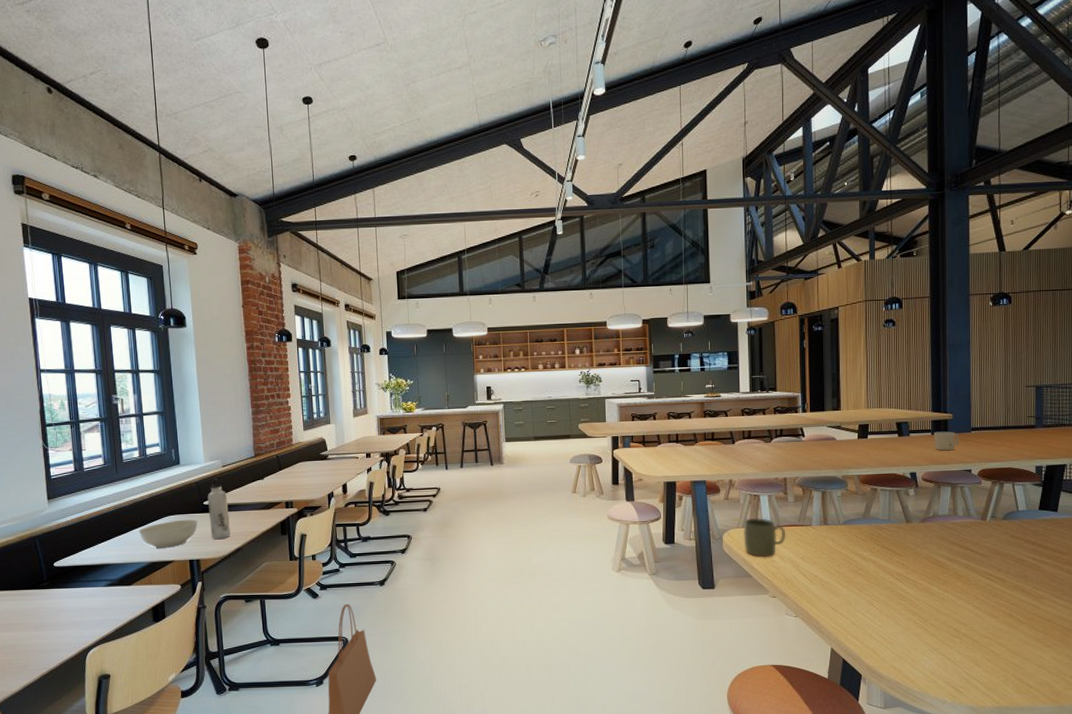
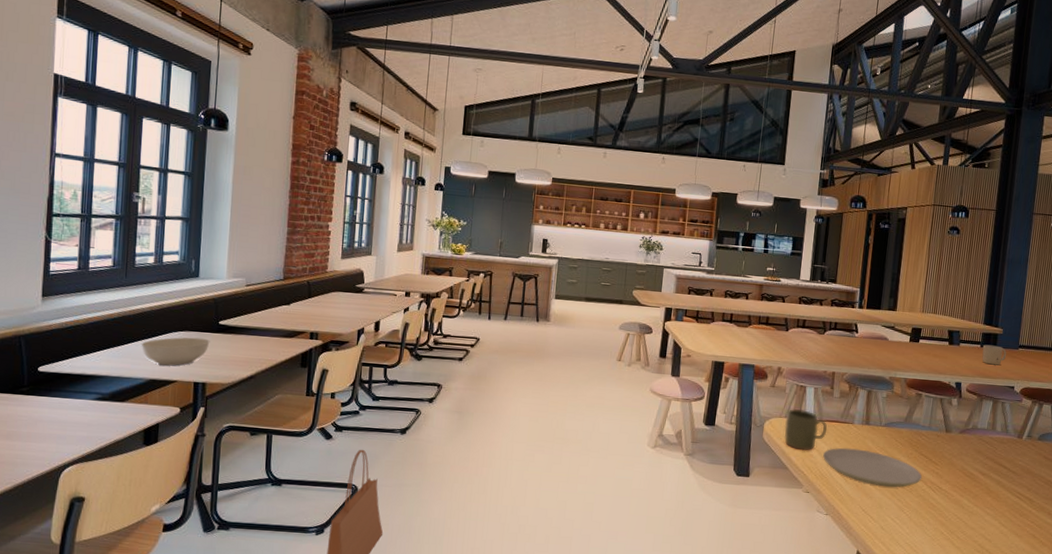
water bottle: present [207,478,231,540] -> none [222,297,247,364]
plate: none [785,549,888,584] -> present [823,447,923,488]

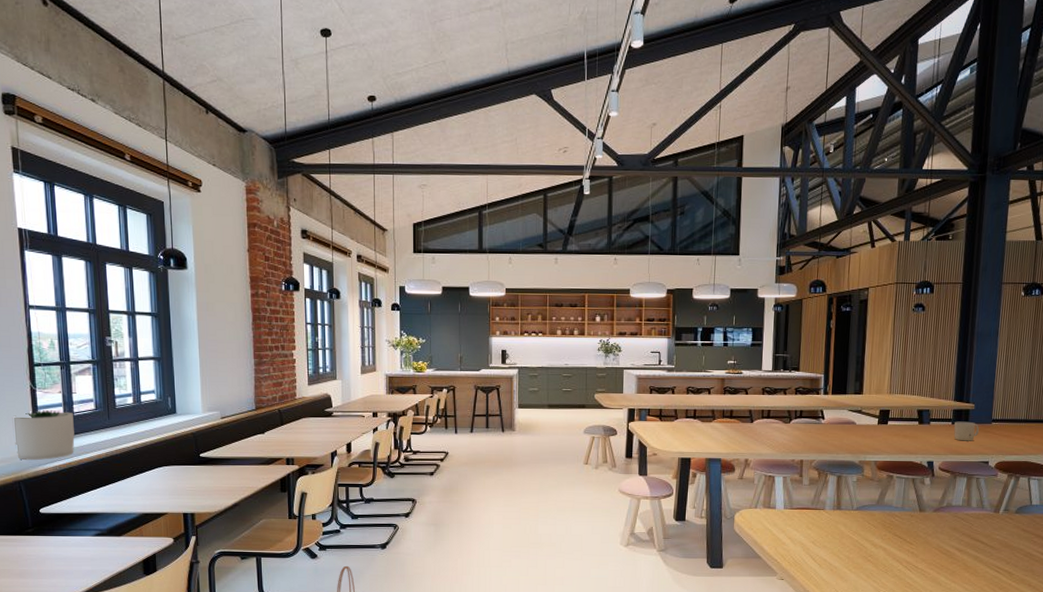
planter: none [20,262,88,316] -> present [12,410,75,461]
bowl: present [142,337,210,366] -> none [131,471,194,500]
mug: present [784,408,828,451] -> none [754,498,799,540]
plate: present [823,447,923,488] -> none [796,534,898,570]

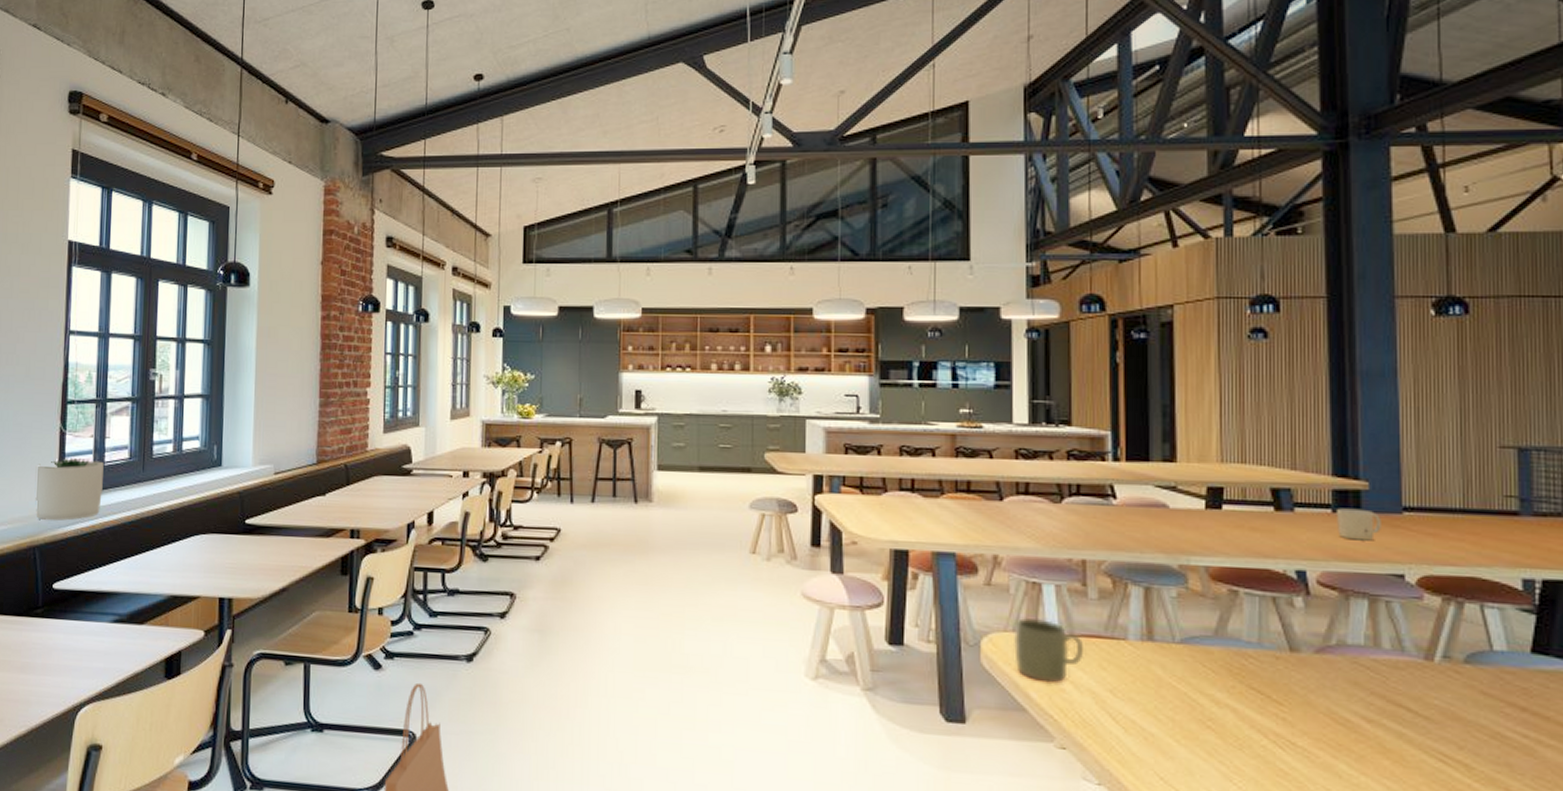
mug: none [754,498,799,540] -> present [1012,617,1084,683]

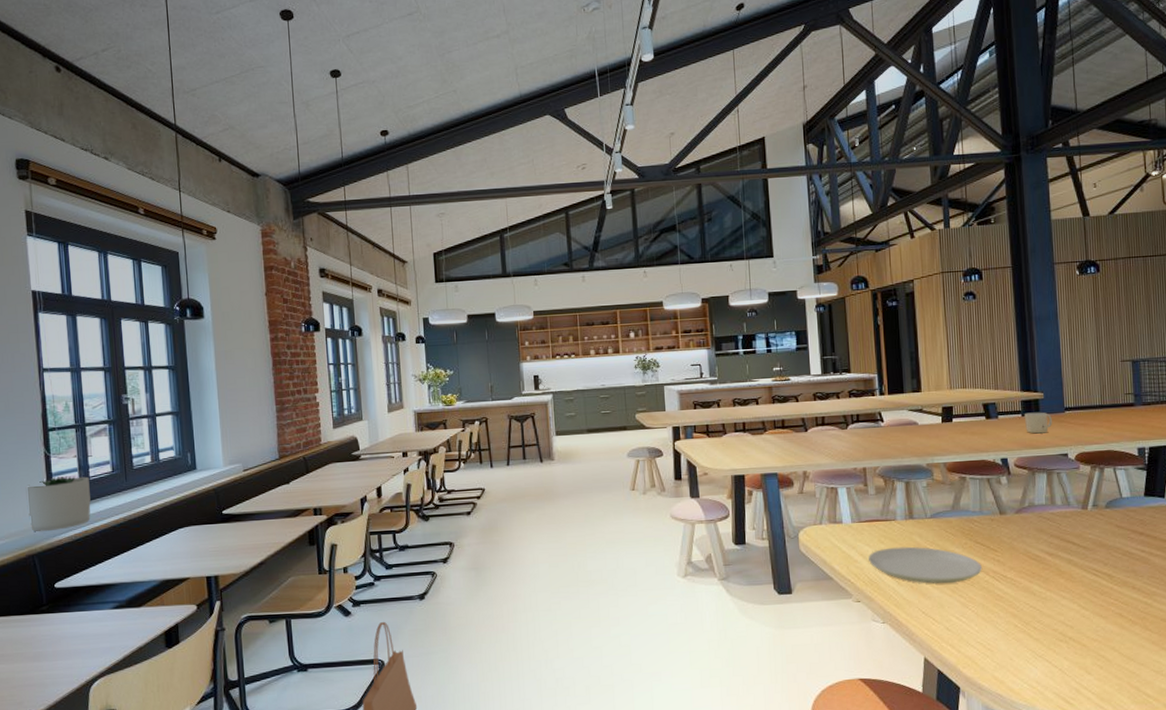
mug: present [1012,617,1084,683] -> none [820,512,869,557]
plate: none [1082,677,1259,742] -> present [869,546,983,584]

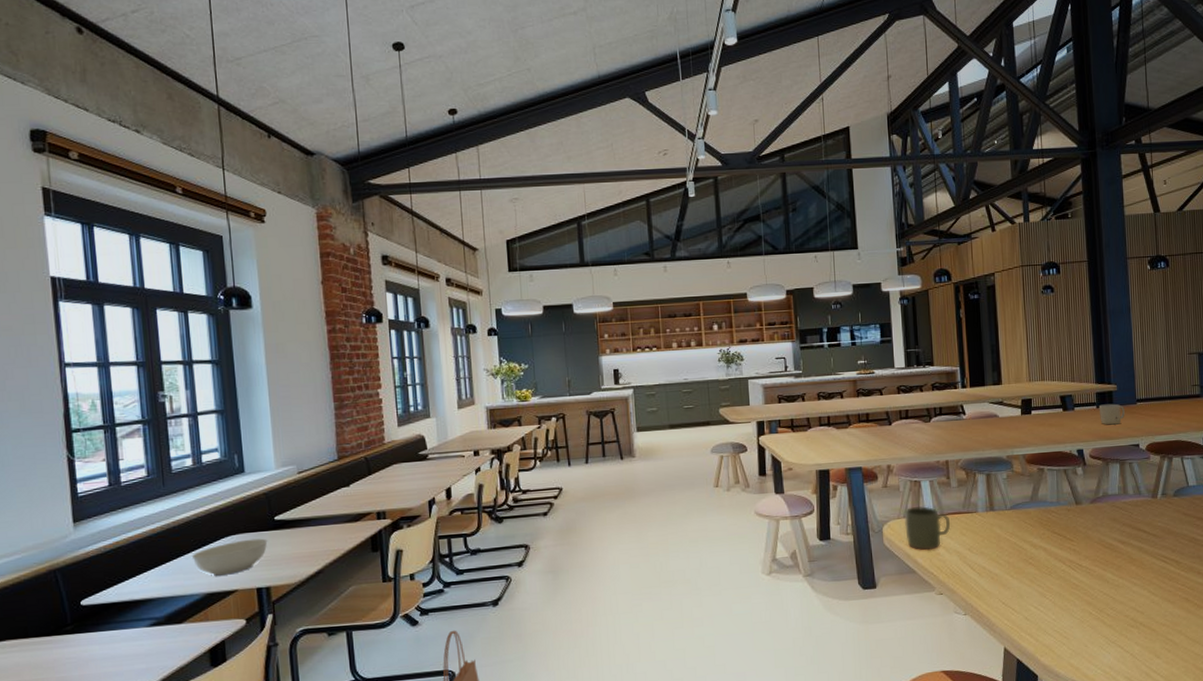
planter: present [25,476,91,532] -> none [45,482,123,545]
bowl: none [151,530,216,564] -> present [192,538,268,576]
mug: none [820,512,869,557] -> present [904,505,951,551]
plate: present [869,546,983,584] -> none [951,538,1060,575]

